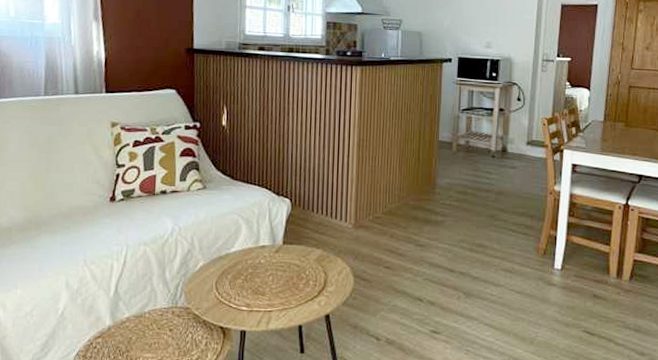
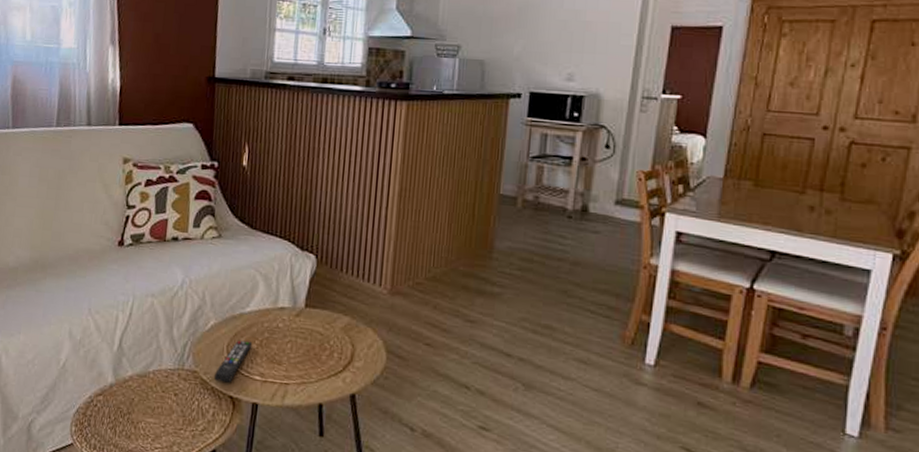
remote control: none [205,277,239,315] -> present [213,340,253,383]

